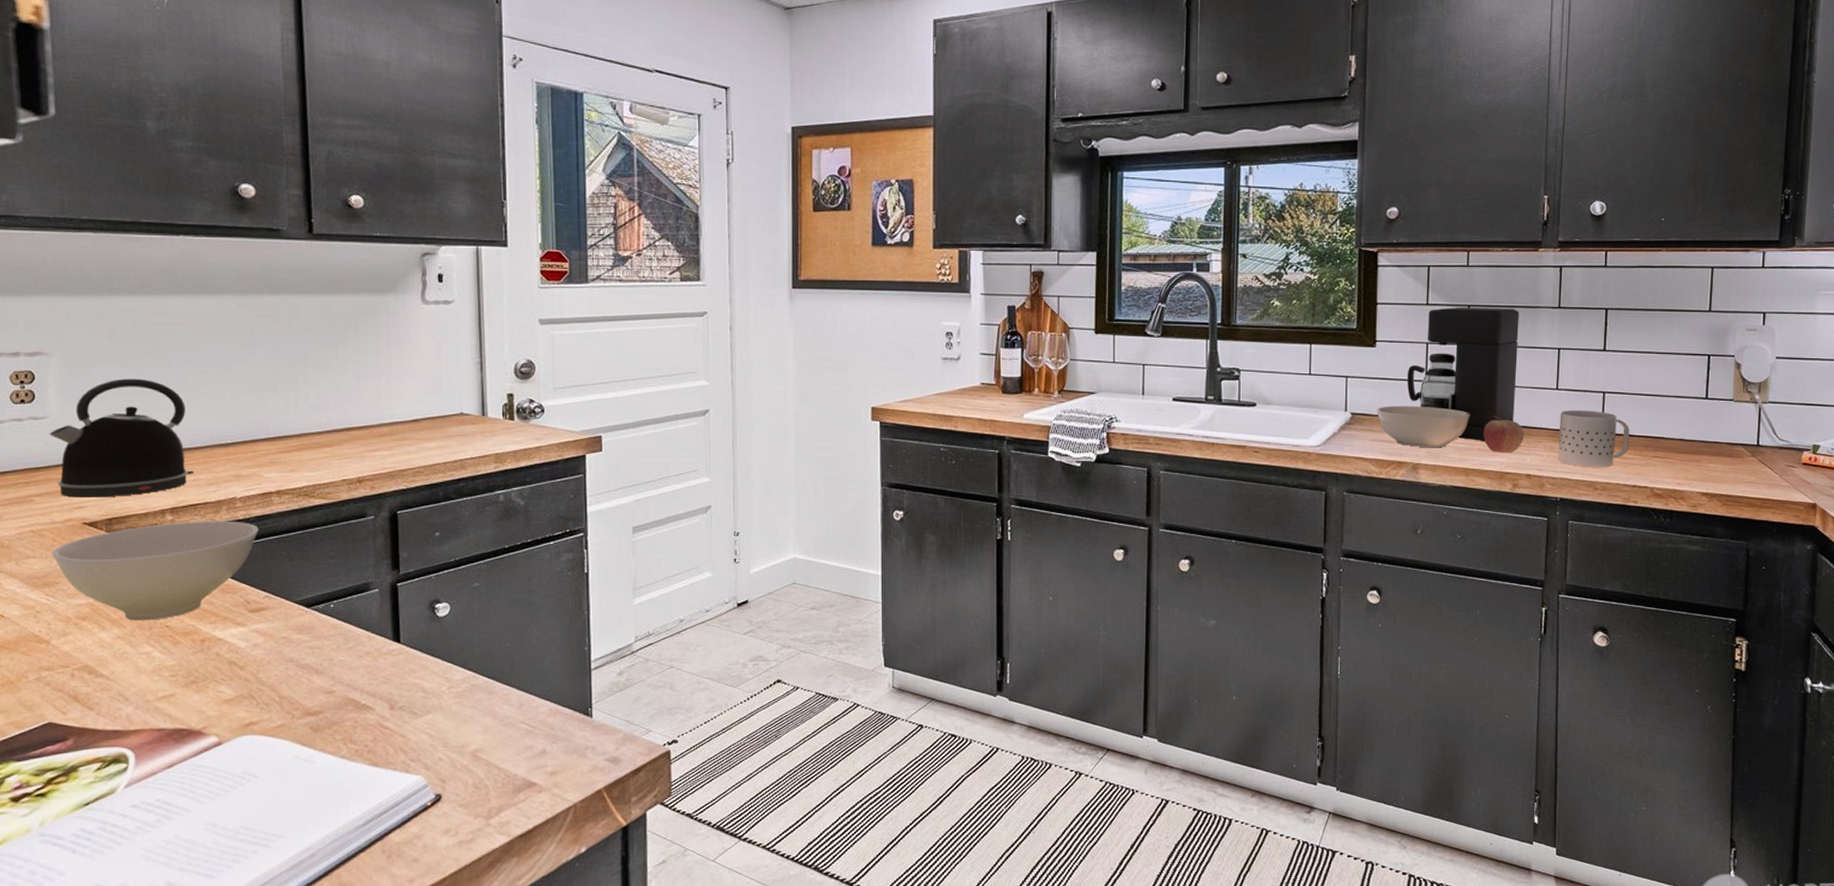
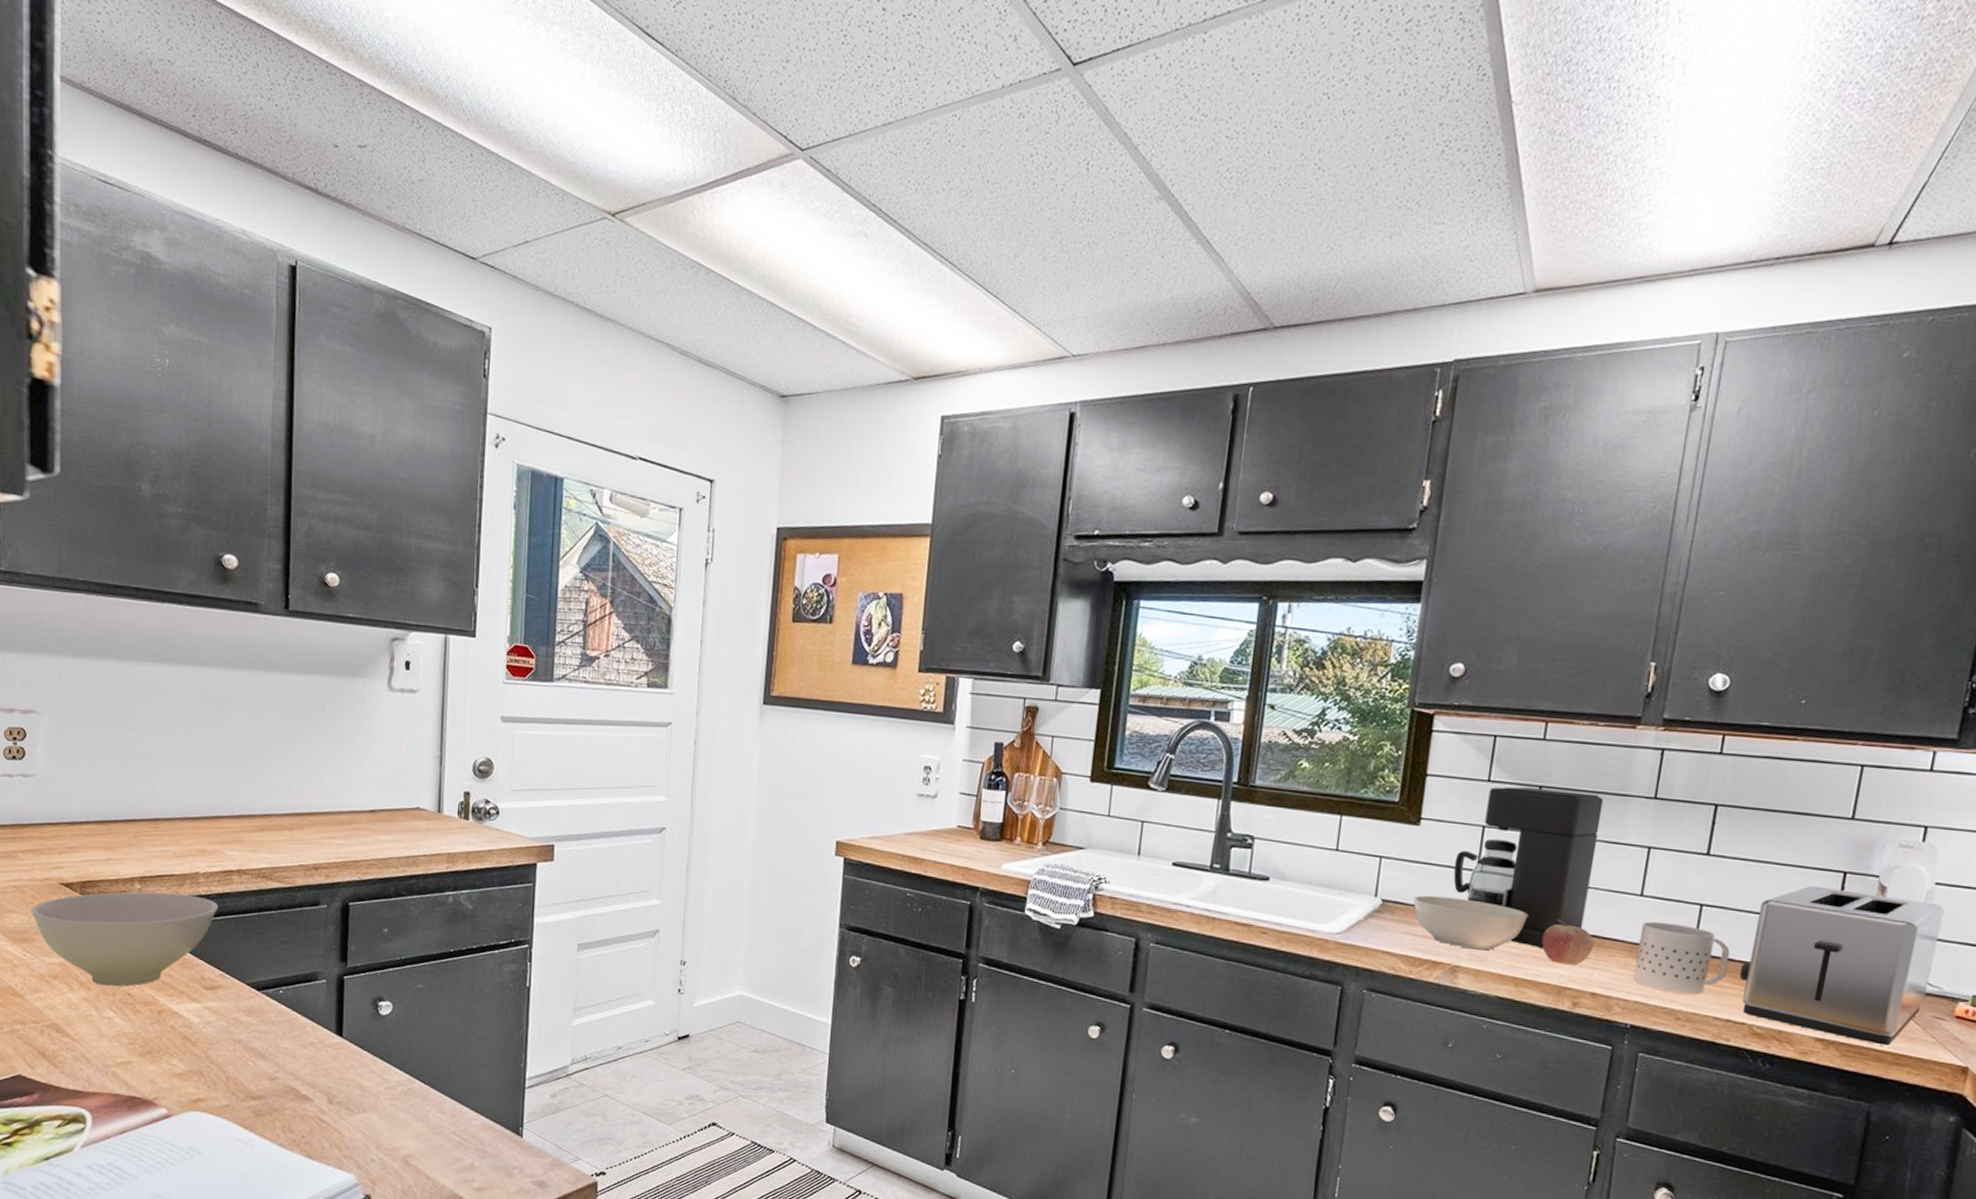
kettle: present [49,378,194,498] -> none [36,743,163,860]
toaster: none [1639,368,1785,493] -> present [1739,885,1944,1046]

